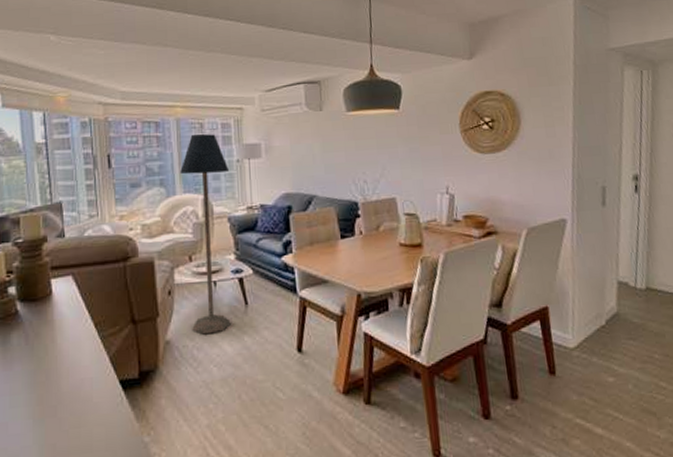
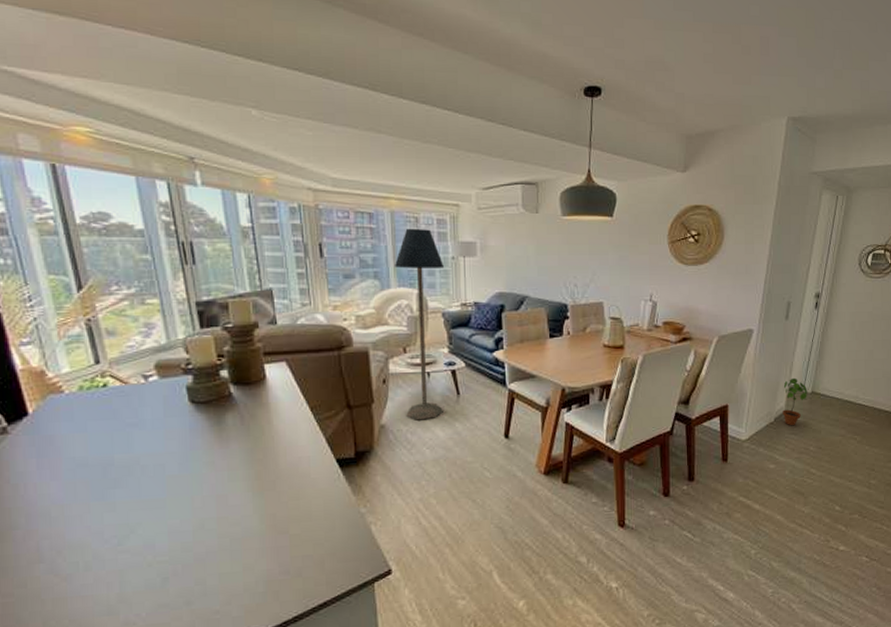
potted plant: none [611,272,642,330] -> present [782,377,807,426]

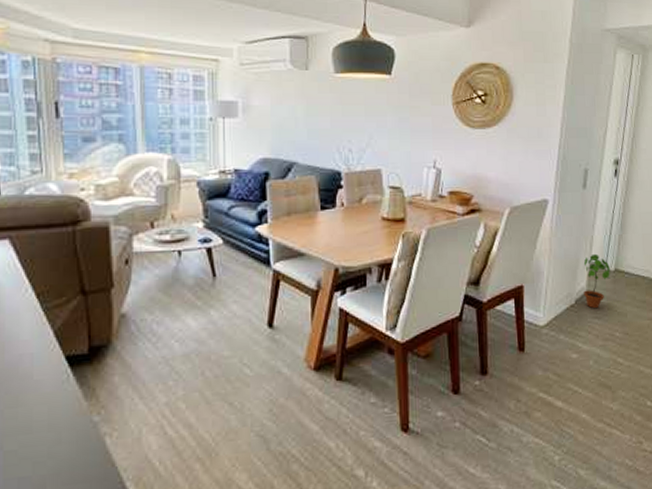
floor lamp: present [395,228,445,421] -> none [143,85,201,308]

